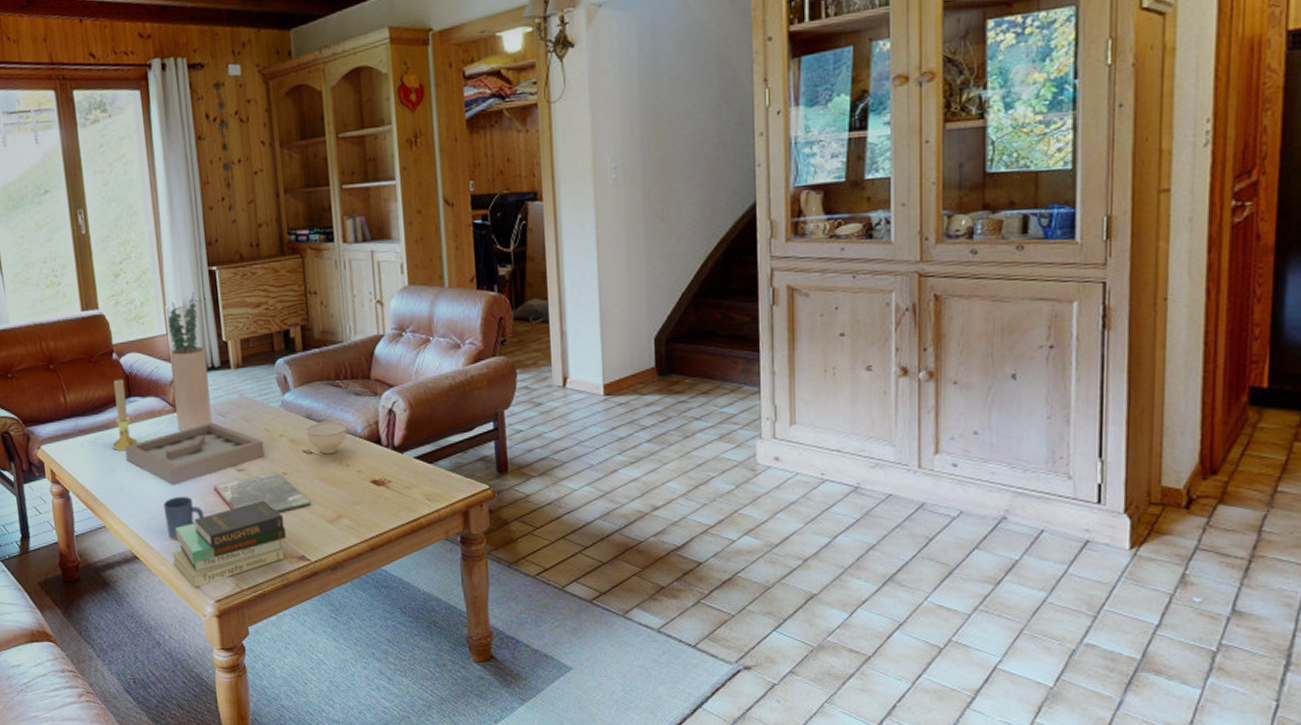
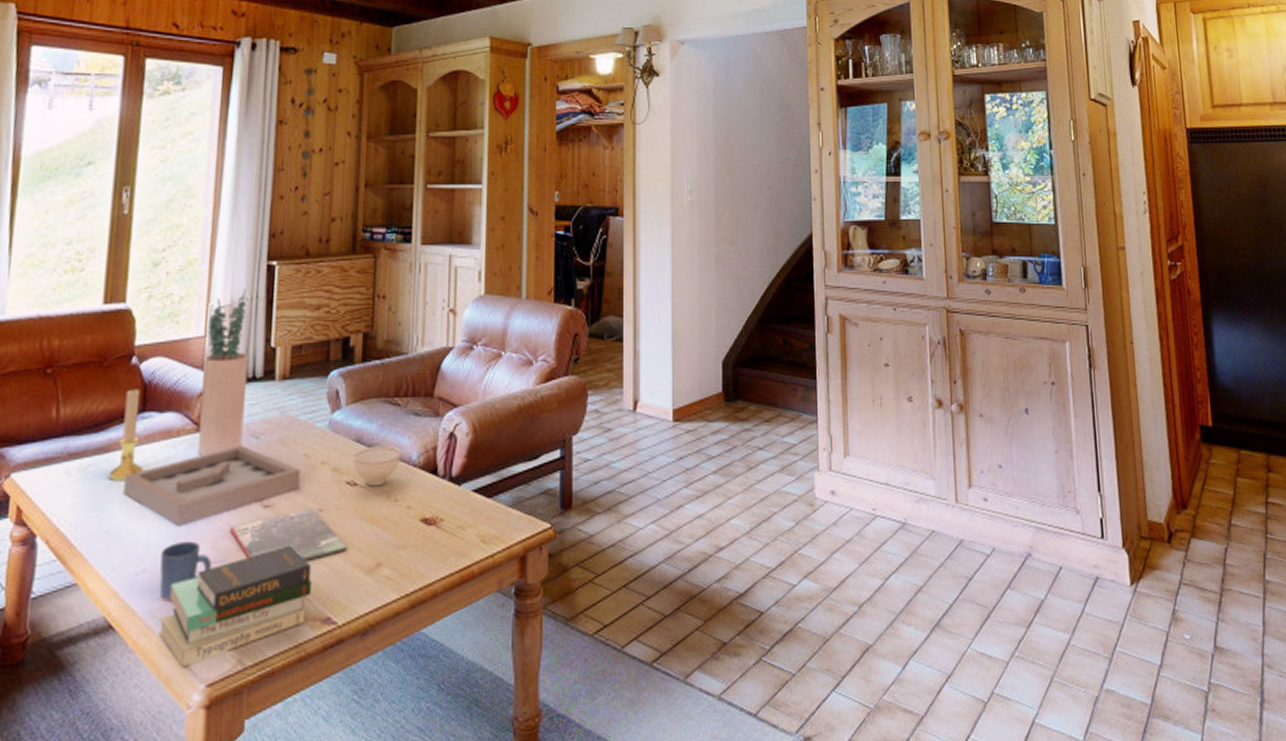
books: present [343,214,372,244] -> none [423,215,451,247]

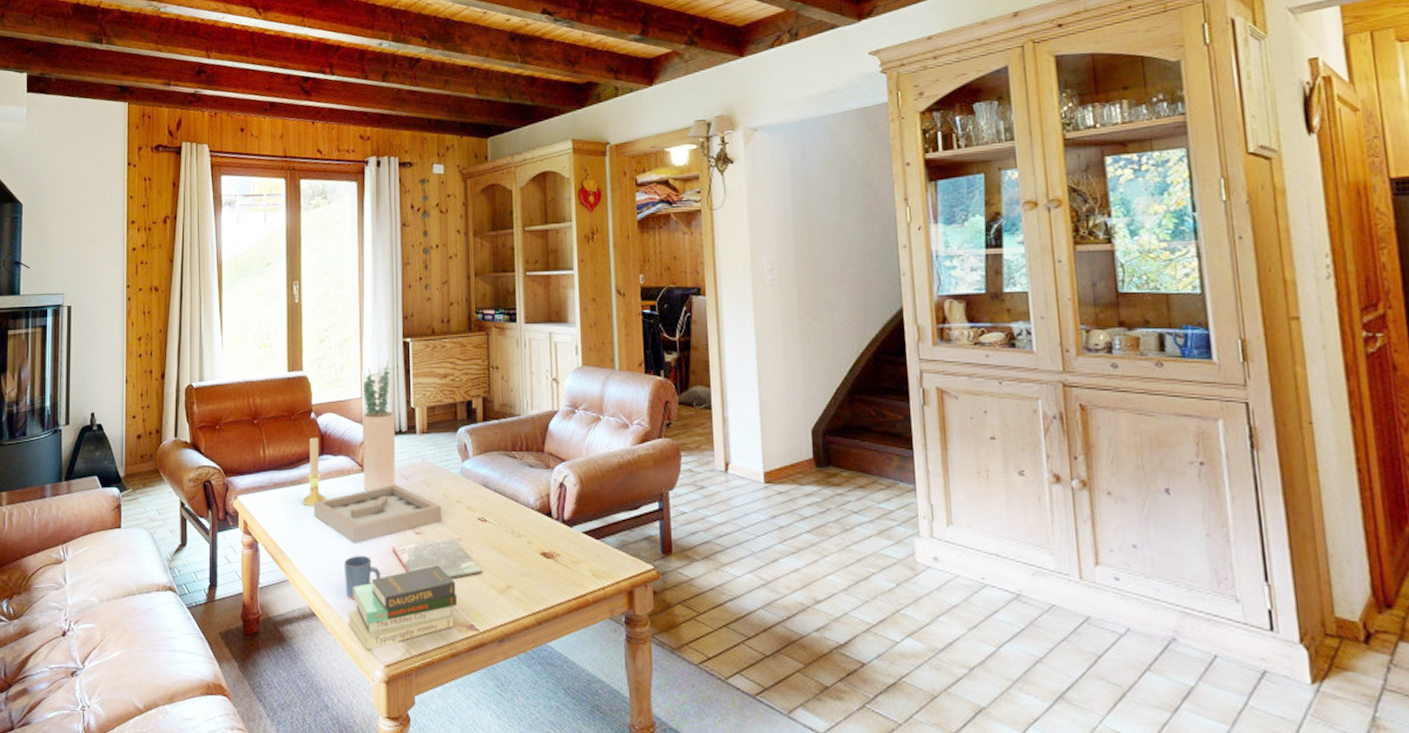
bowl: present [352,445,402,487] -> none [481,490,522,524]

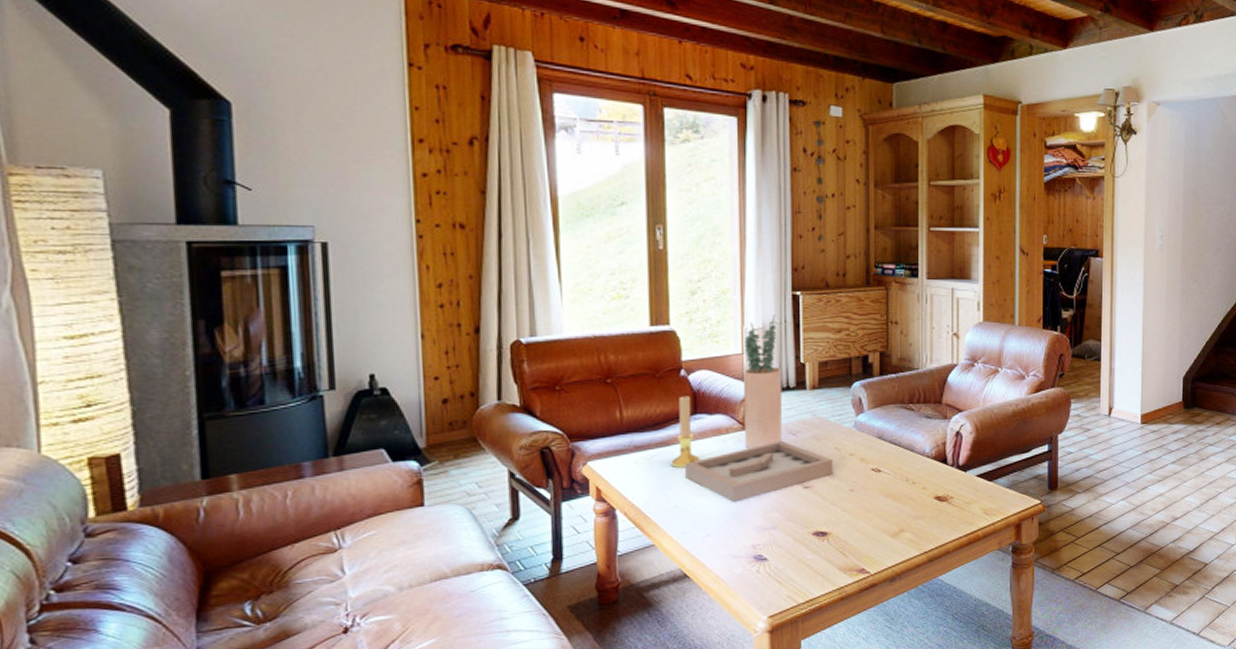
mug: present [343,555,382,600] -> none [721,513,765,558]
books: present [348,565,458,651] -> none [726,516,849,605]
magazine: present [392,538,483,578] -> none [777,489,876,528]

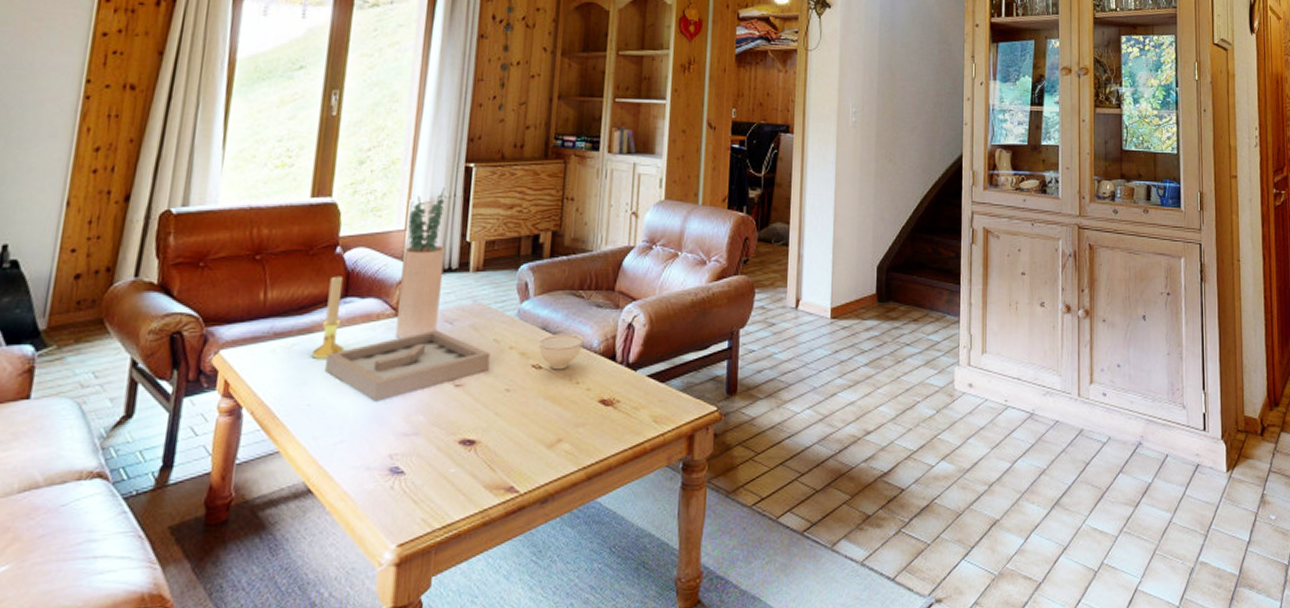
bowl: none [875,441,917,473] -> present [538,333,585,370]
books: none [929,254,953,281] -> present [610,127,636,155]

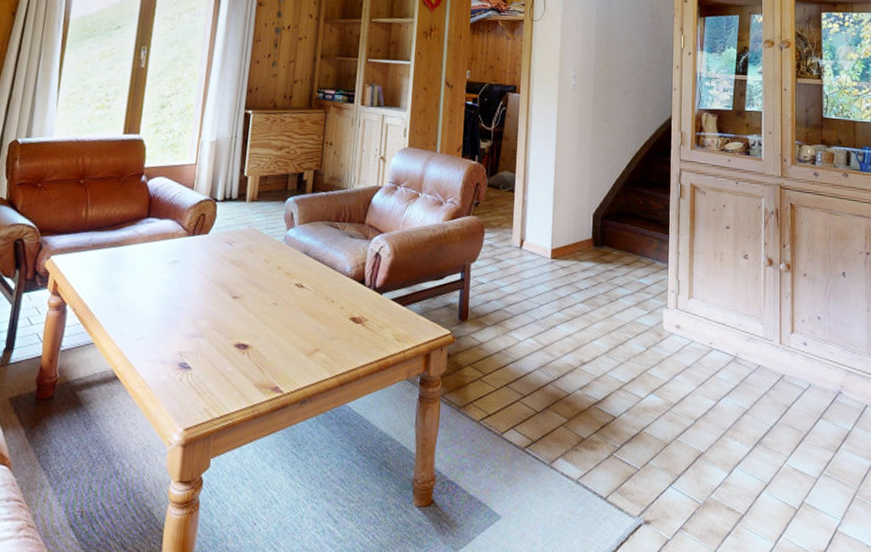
candle holder: present [311,276,345,360] -> none [120,200,147,269]
decorative tray: present [325,329,490,401] -> none [131,249,262,306]
vase: present [396,187,447,340] -> none [186,130,230,256]
bowl: present [538,333,585,370] -> none [301,258,339,290]

